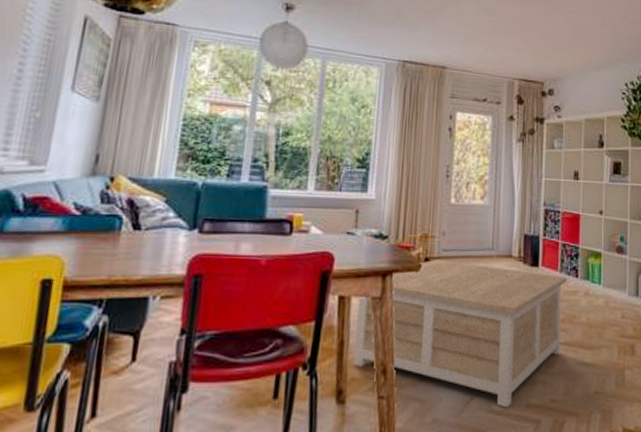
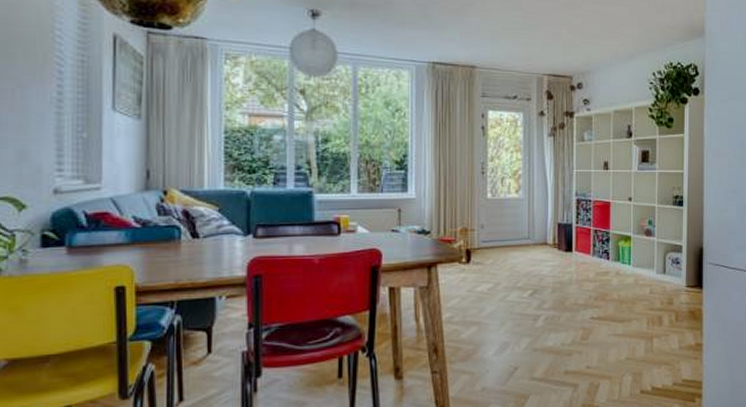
coffee table: present [353,259,567,408] -> none [407,250,599,375]

